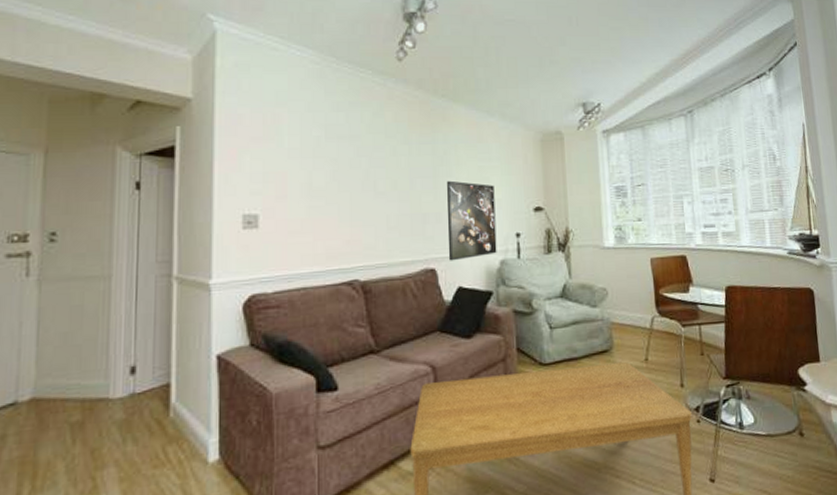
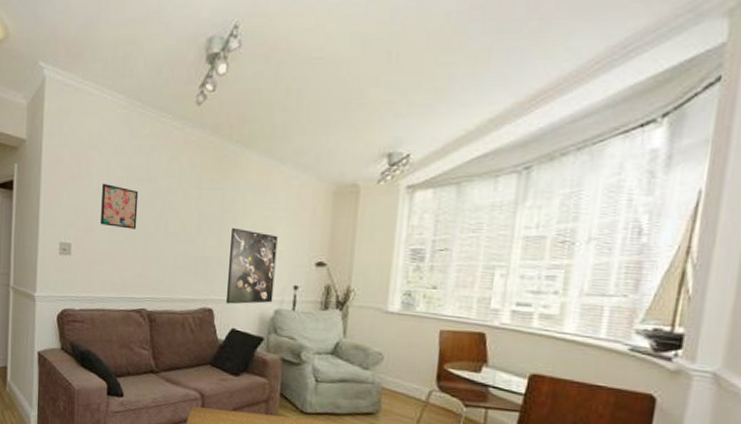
wall art: none [295,143,340,192] -> present [101,183,139,229]

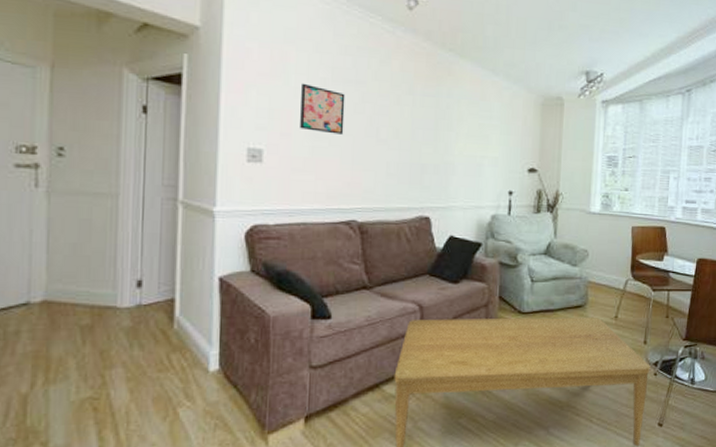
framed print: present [225,227,278,304] -> none [443,134,492,211]

